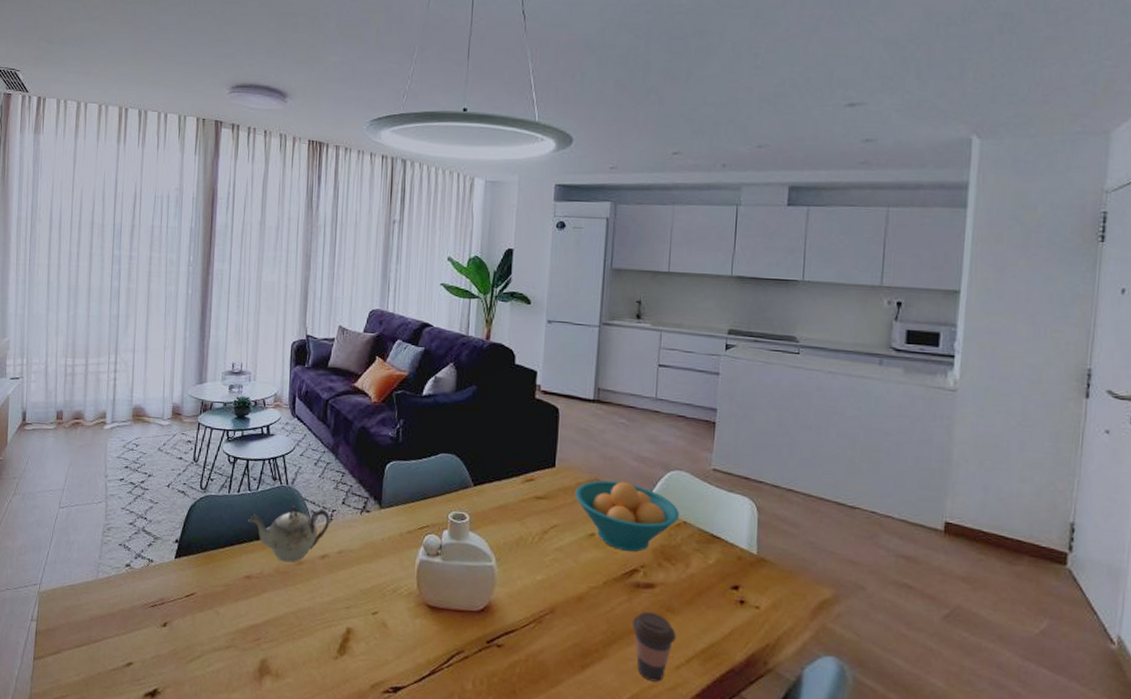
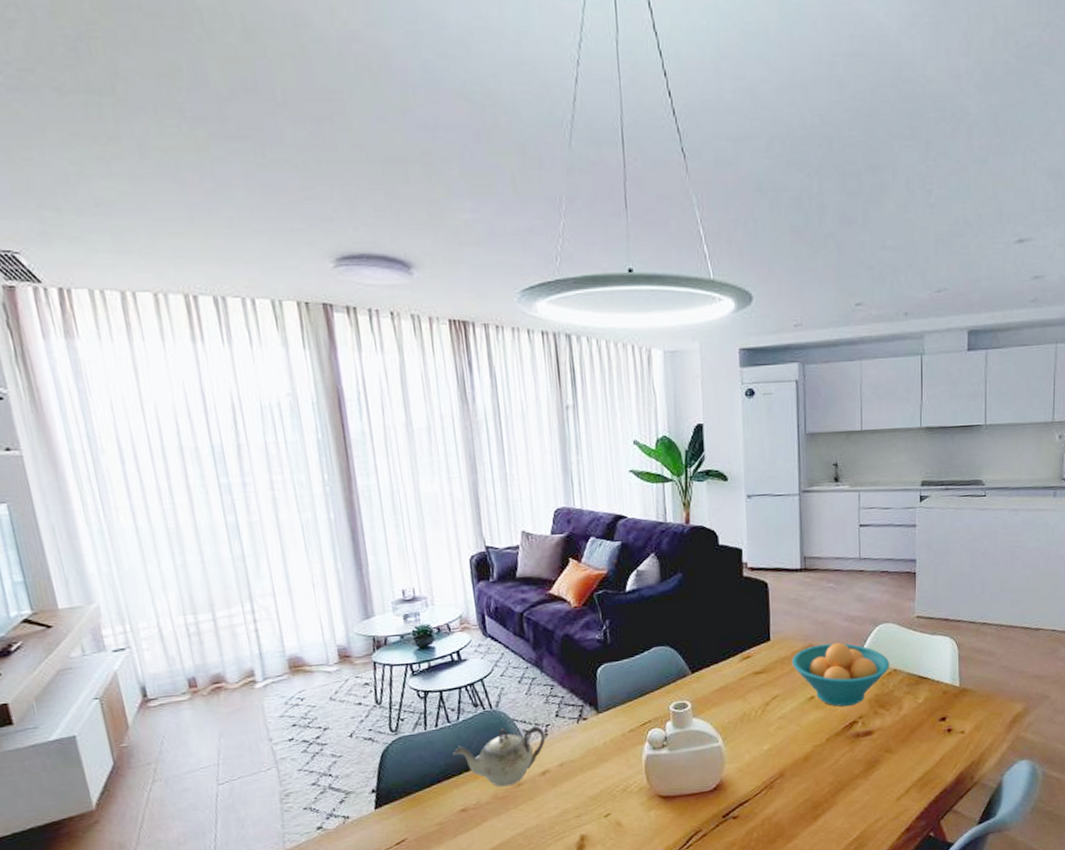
coffee cup: present [631,611,676,682] -> none [855,756,895,816]

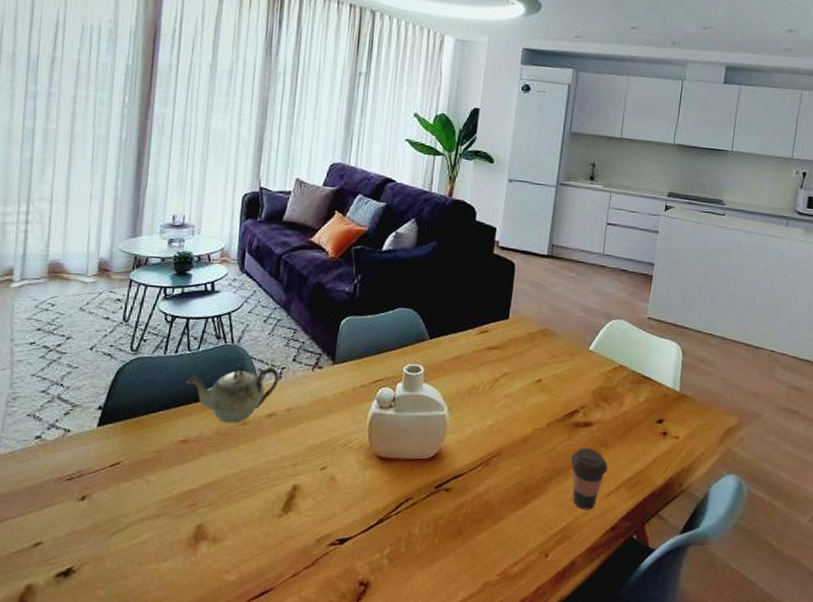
fruit bowl: present [791,643,890,707] -> none [525,330,618,395]
coffee cup: none [855,756,895,816] -> present [570,447,608,510]

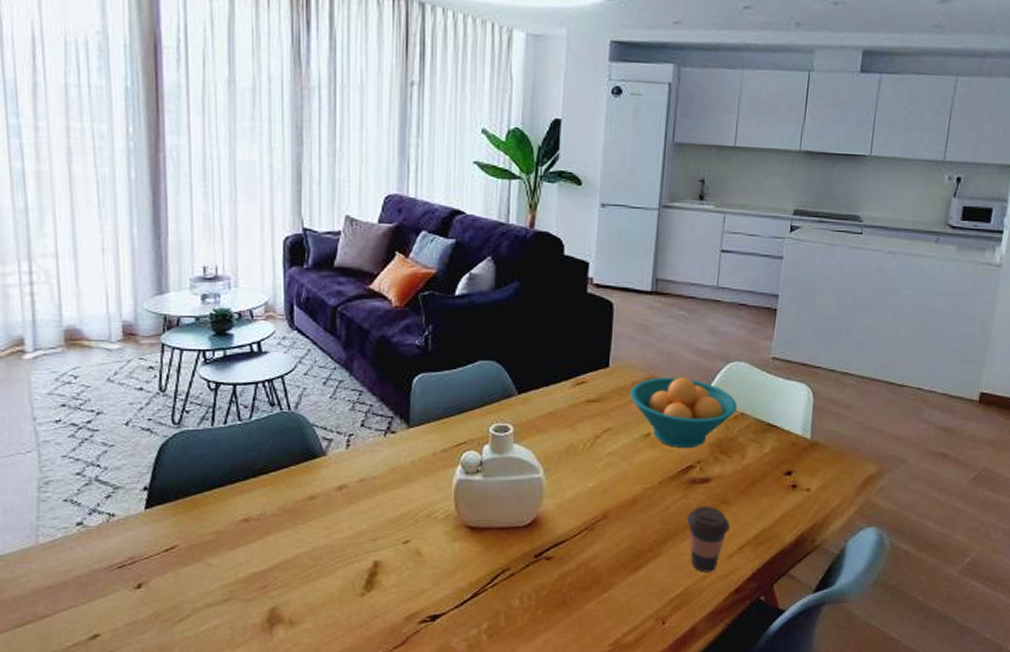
teapot: present [186,364,280,424] -> none [241,433,347,499]
fruit bowl: none [525,330,618,395] -> present [629,377,738,449]

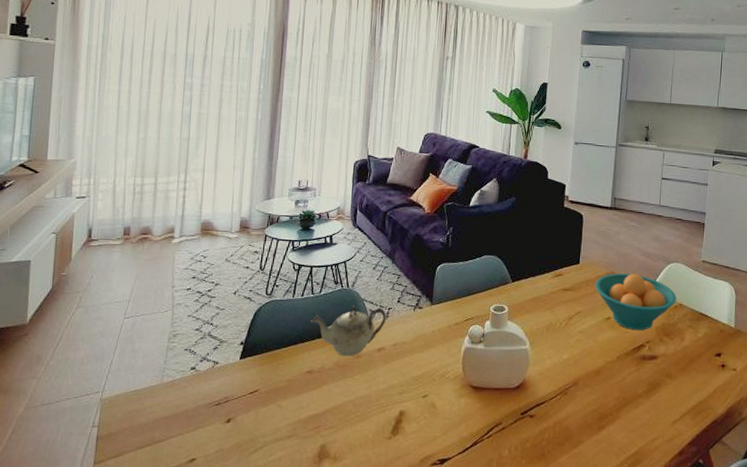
teapot: none [241,433,347,499] -> present [311,305,387,357]
coffee cup: present [686,505,730,572] -> none [639,378,673,436]

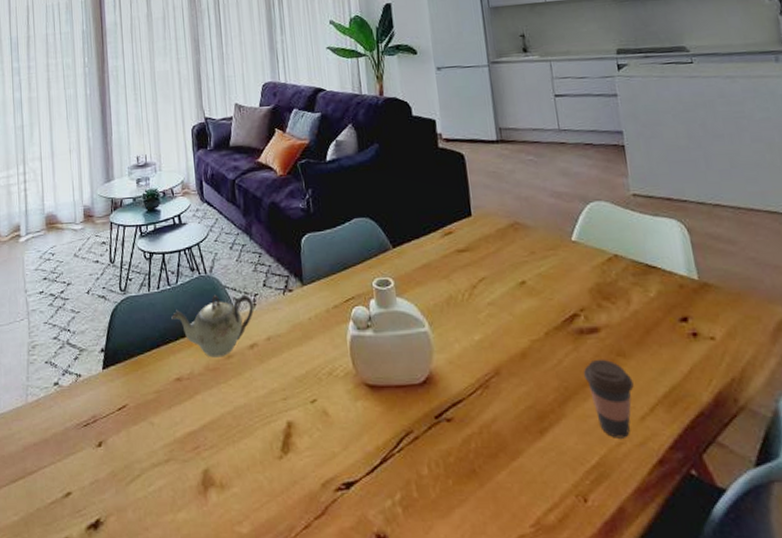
fruit bowl: present [595,273,677,331] -> none [496,221,609,296]
coffee cup: none [639,378,673,436] -> present [583,359,634,438]

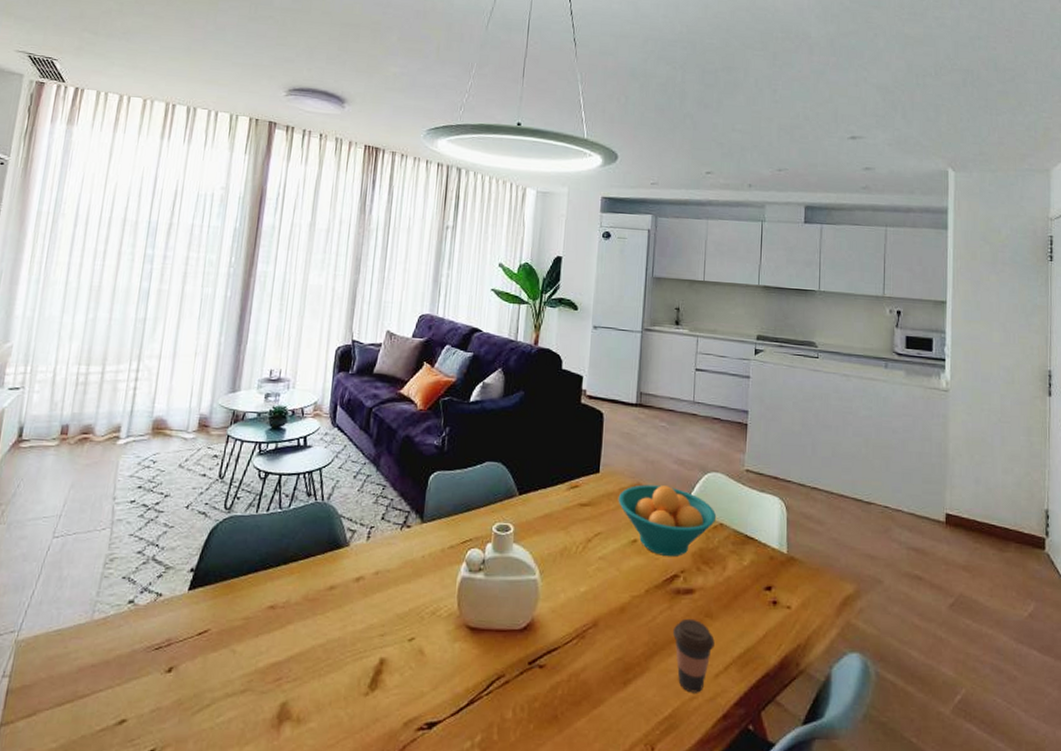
teapot: present [171,294,254,358] -> none [276,523,368,588]
fruit bowl: none [496,221,609,296] -> present [618,484,717,557]

